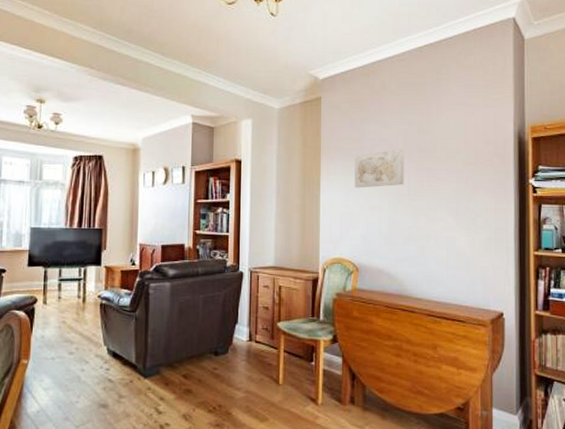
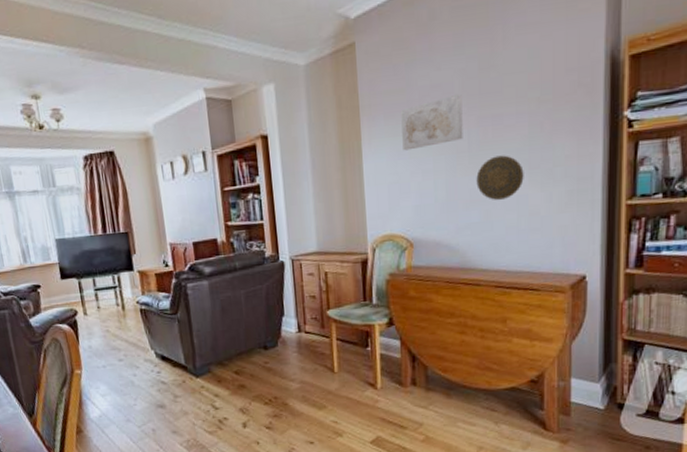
decorative plate: none [414,202,452,240] -> present [476,155,524,201]

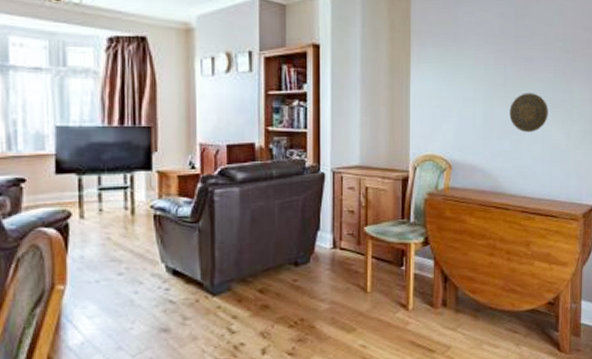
wall art: present [401,95,463,151] -> none [448,35,501,78]

